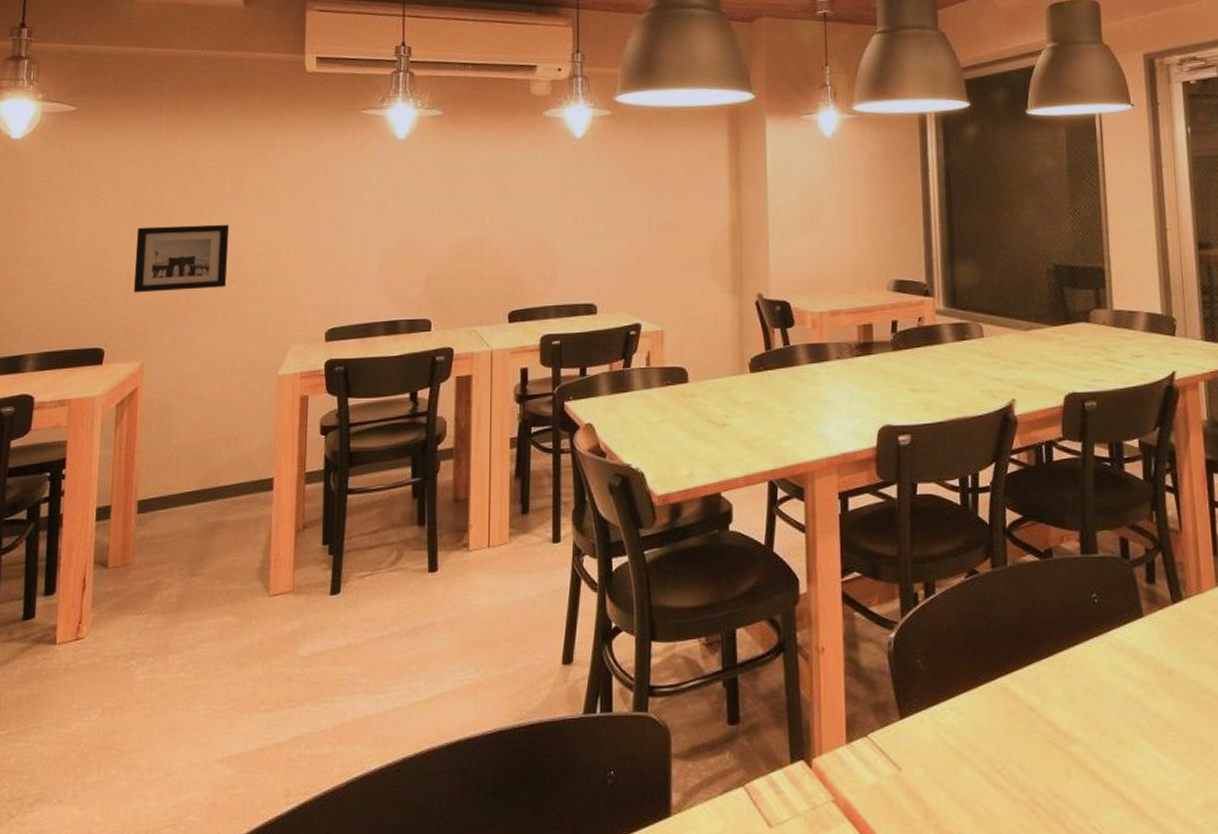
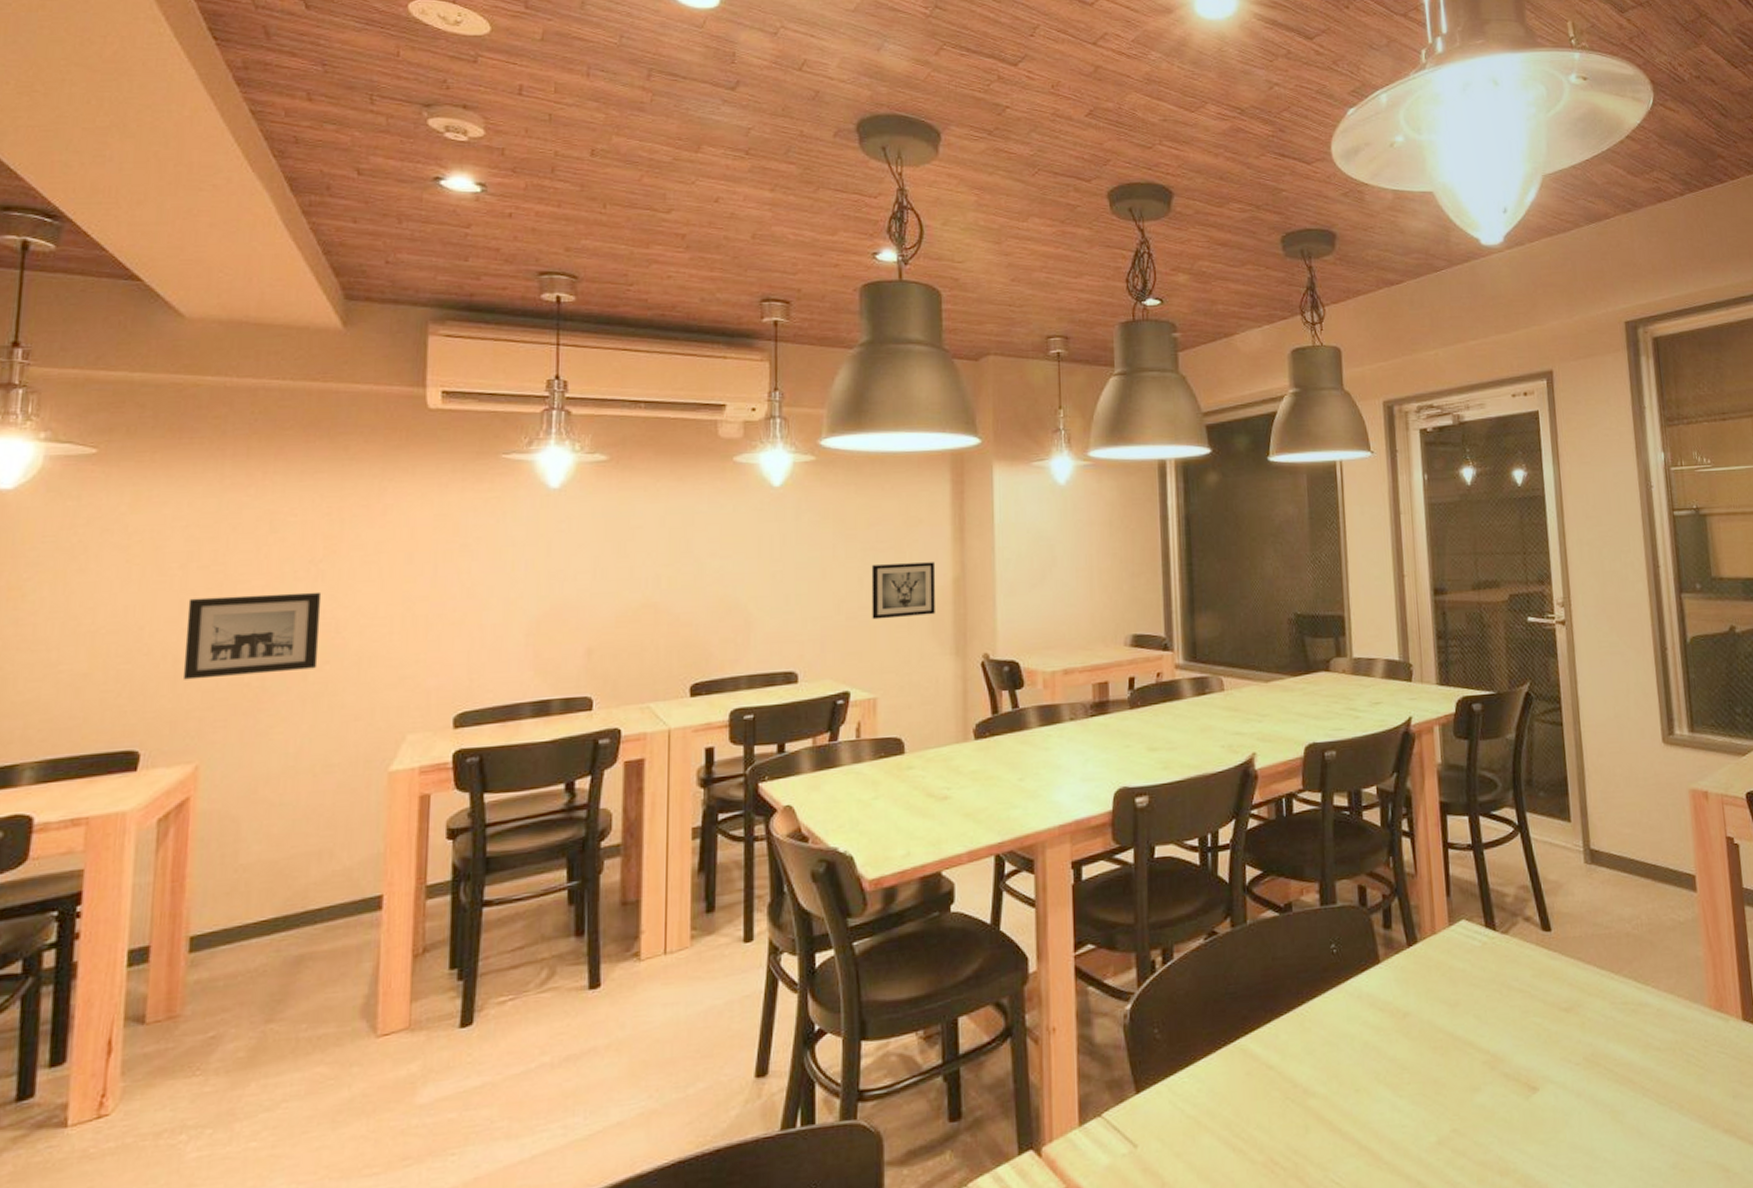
wall art: none [659,208,715,259] -> present [871,562,936,620]

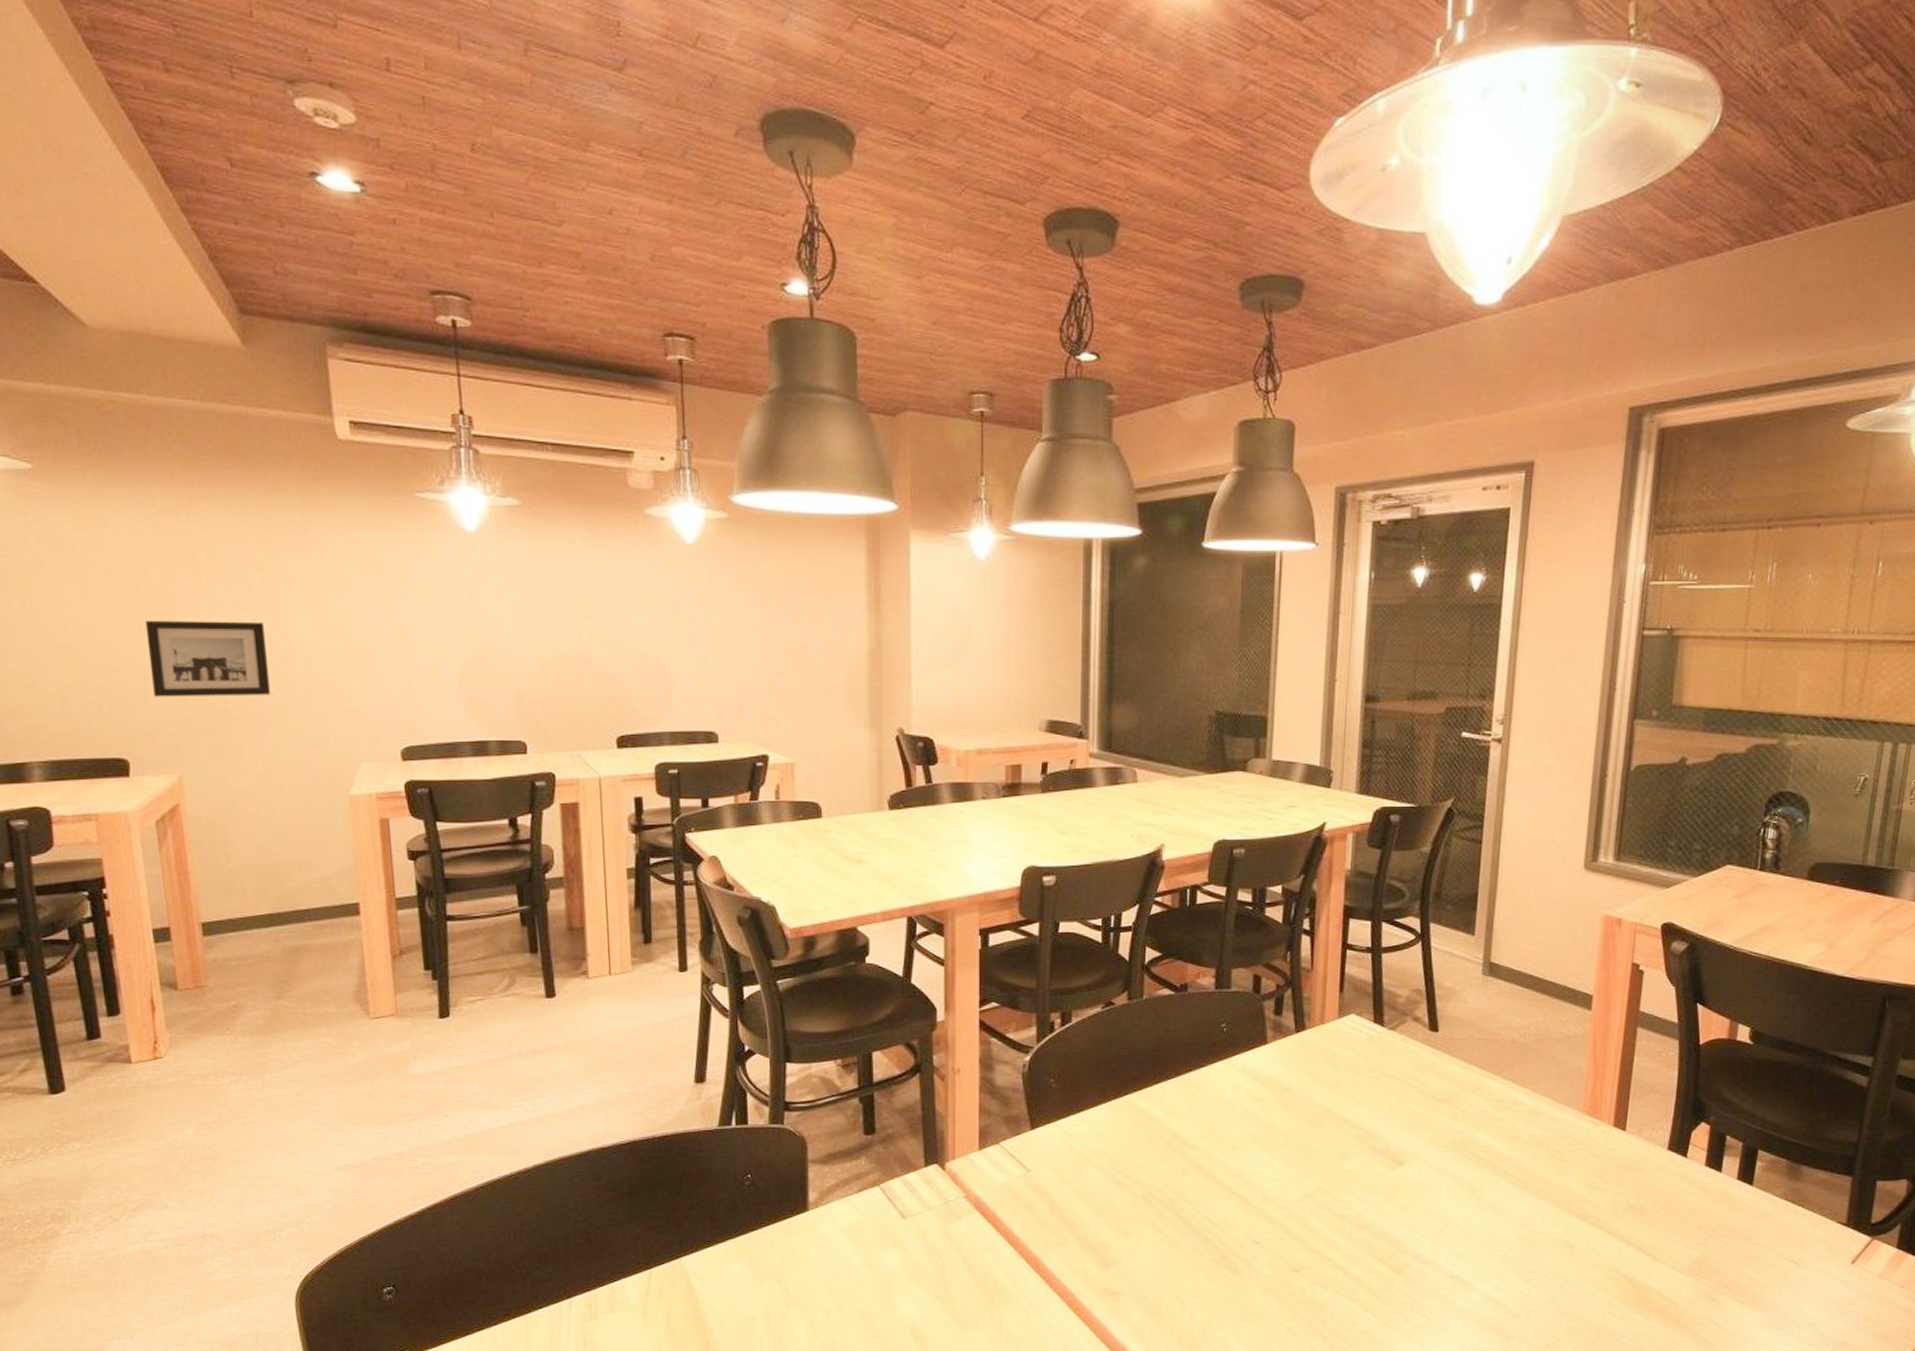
wall art: present [871,562,936,620] -> none [787,632,851,687]

